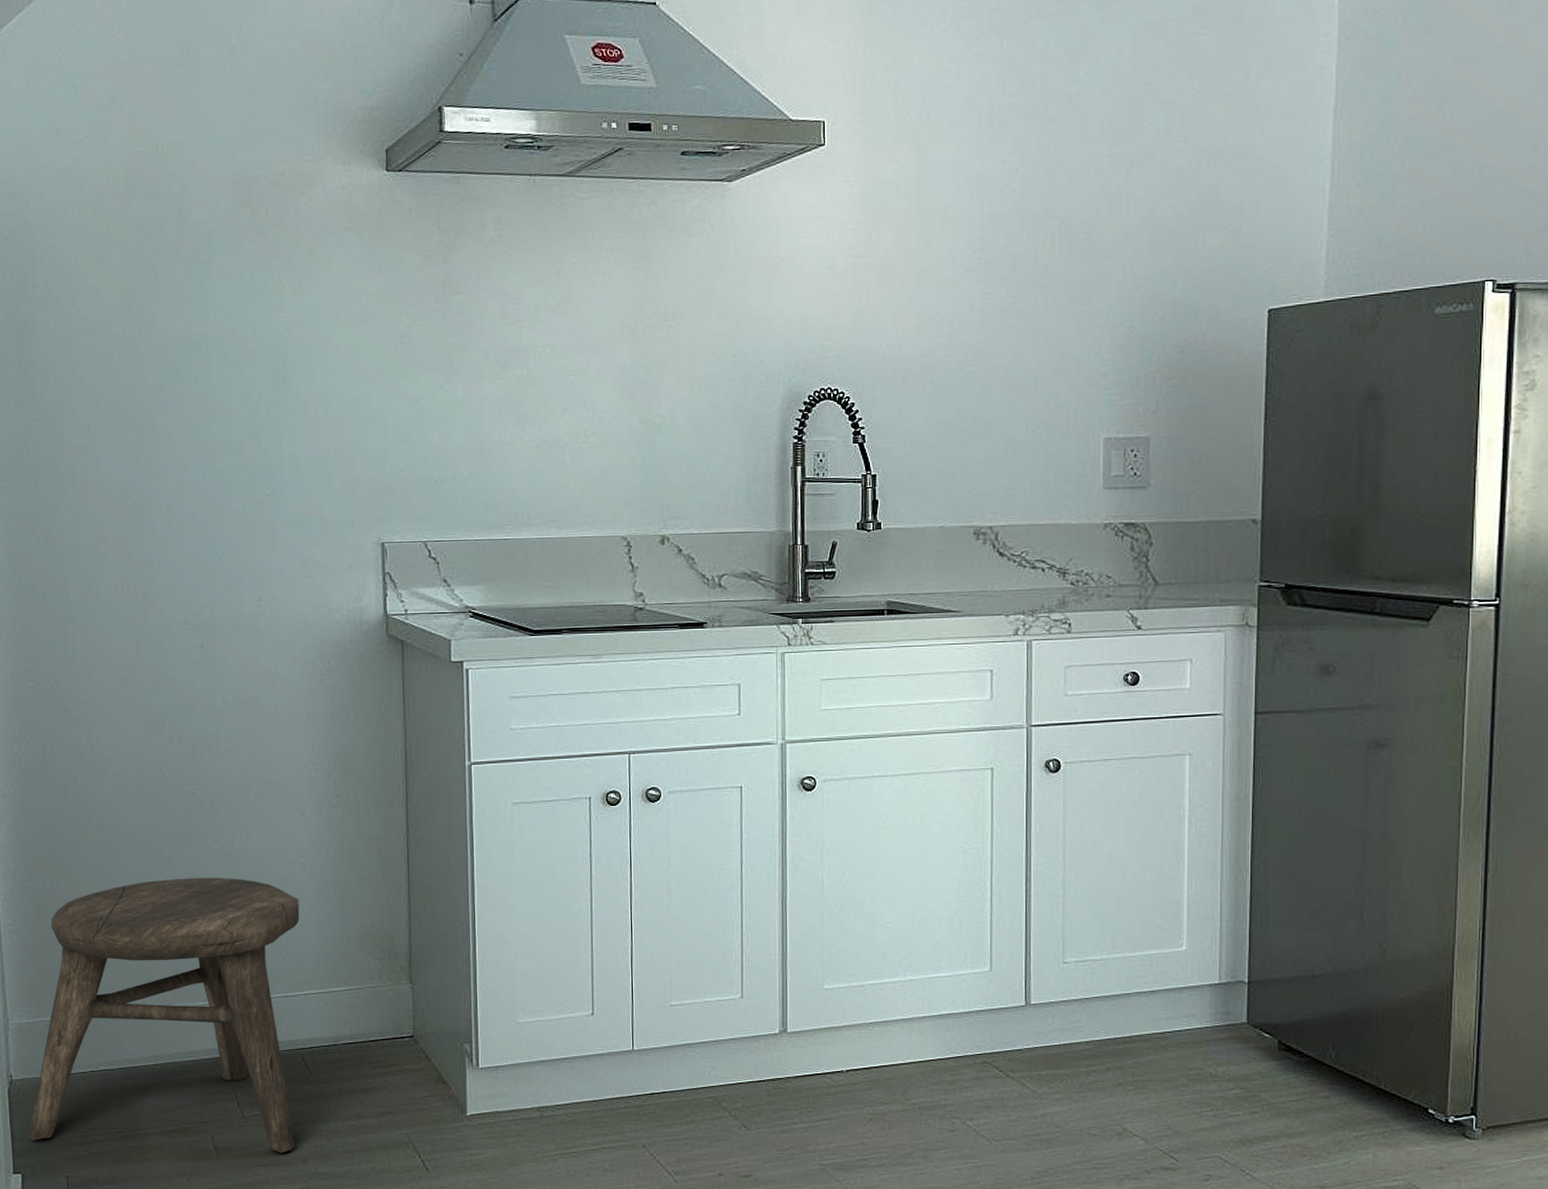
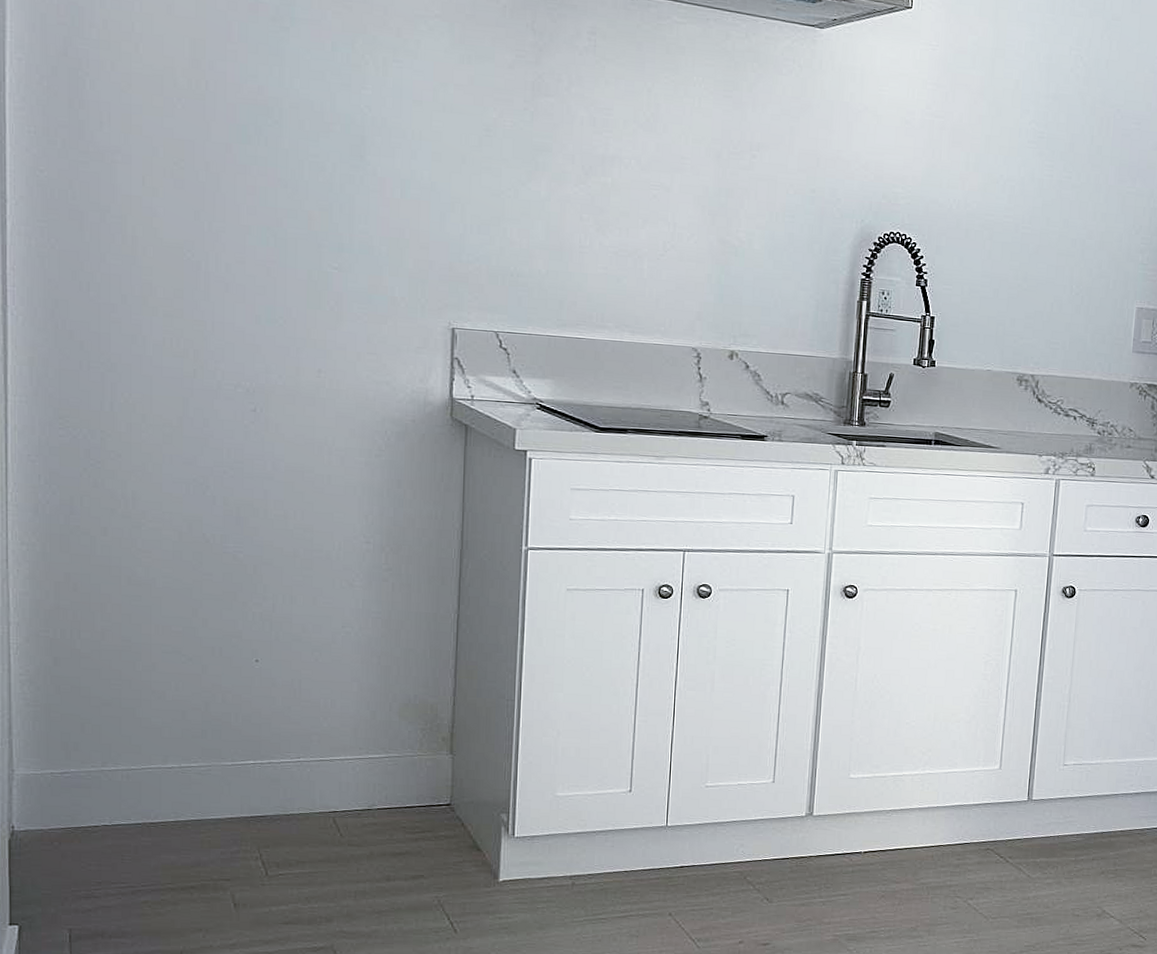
stool: present [28,878,300,1153] -> none [29,639,341,912]

